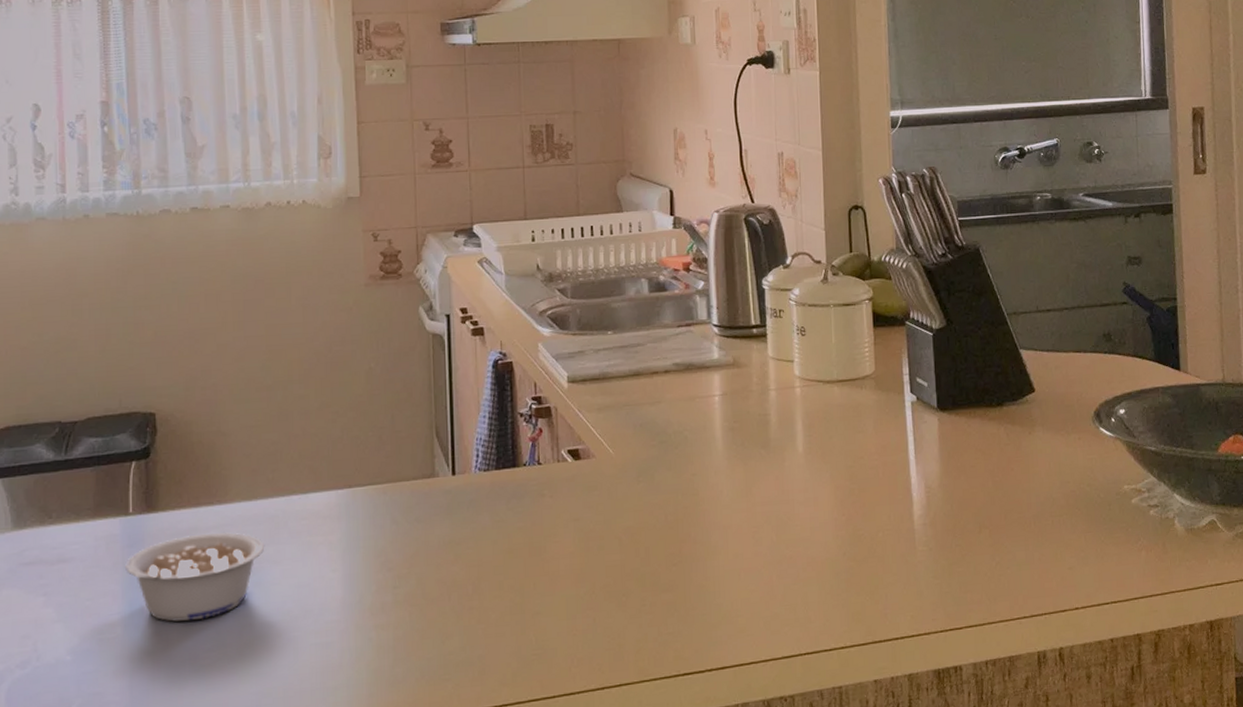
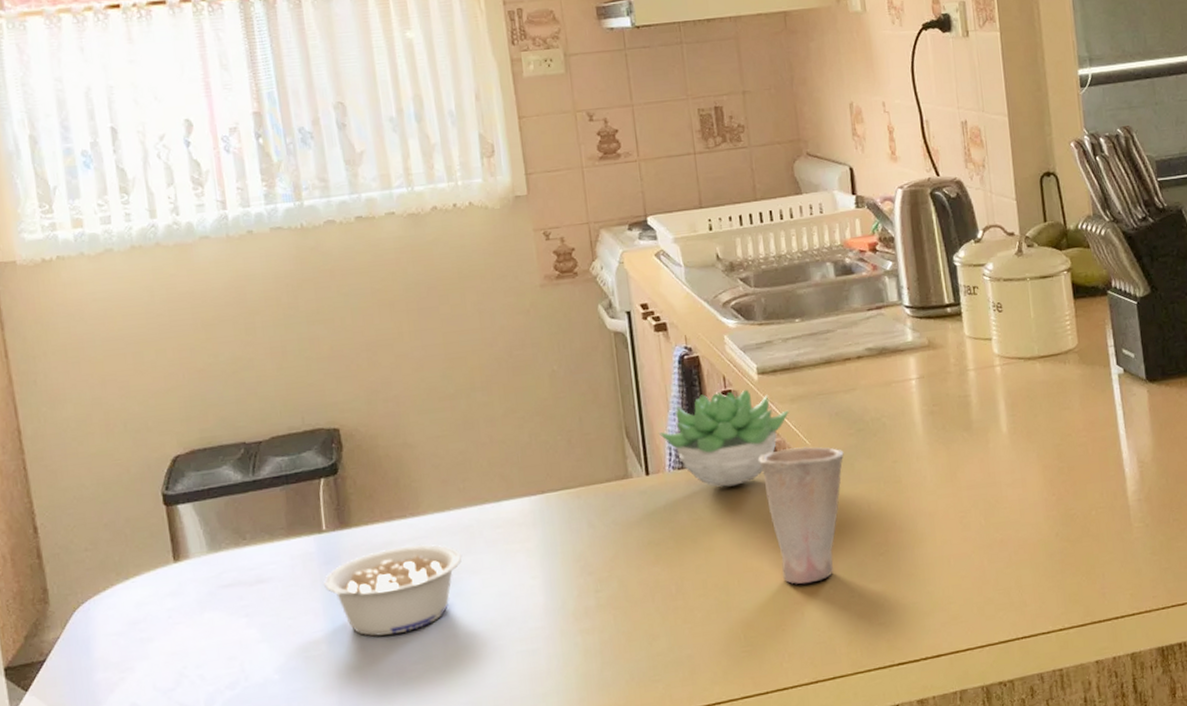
succulent plant: none [467,396,595,491] -> present [658,389,789,488]
cup: none [563,455,645,591] -> present [759,446,844,585]

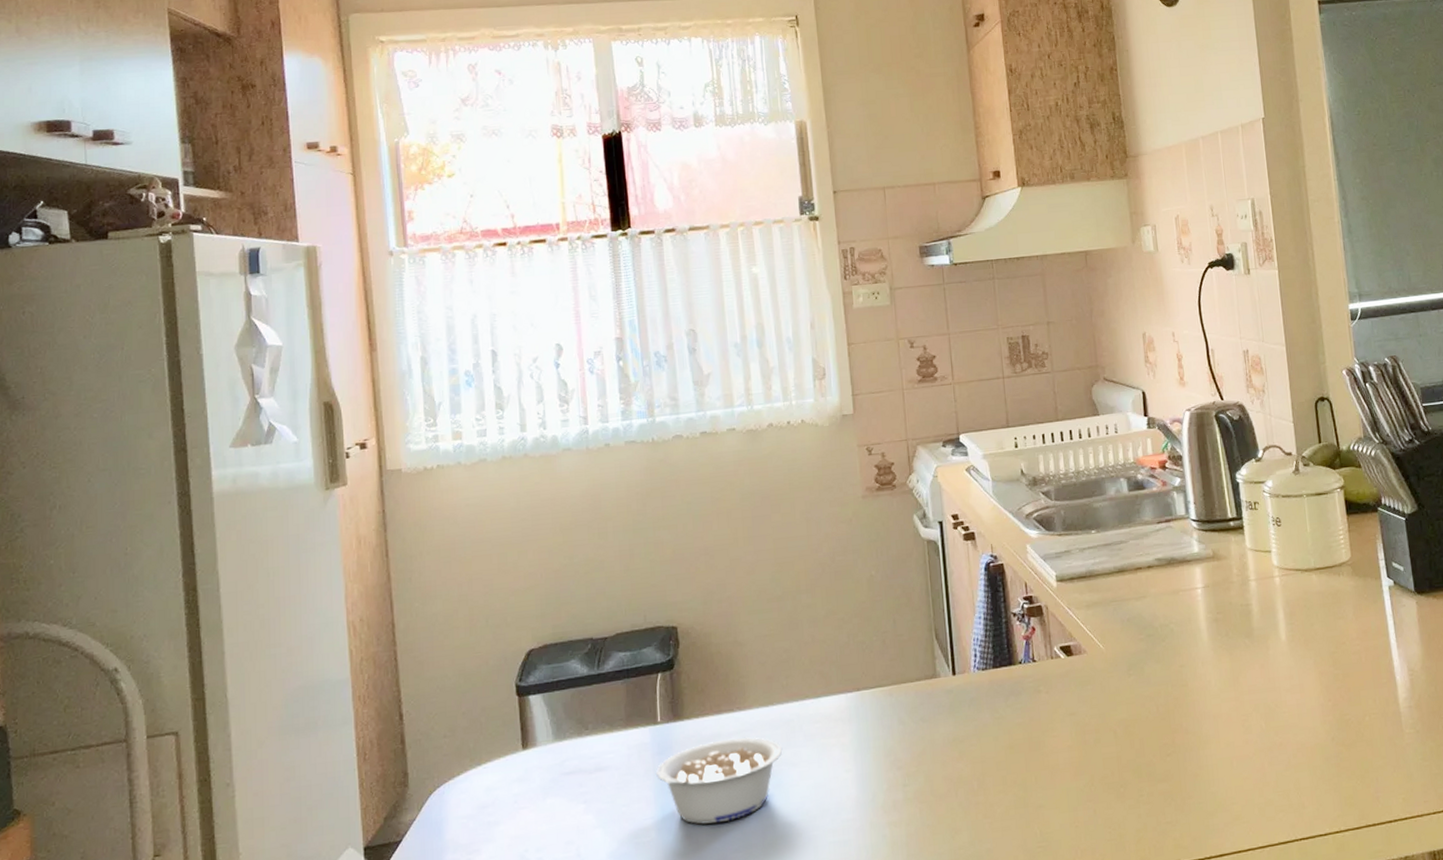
succulent plant: present [658,389,789,488] -> none [965,595,1085,688]
cup: present [759,446,844,585] -> none [1056,650,1135,783]

